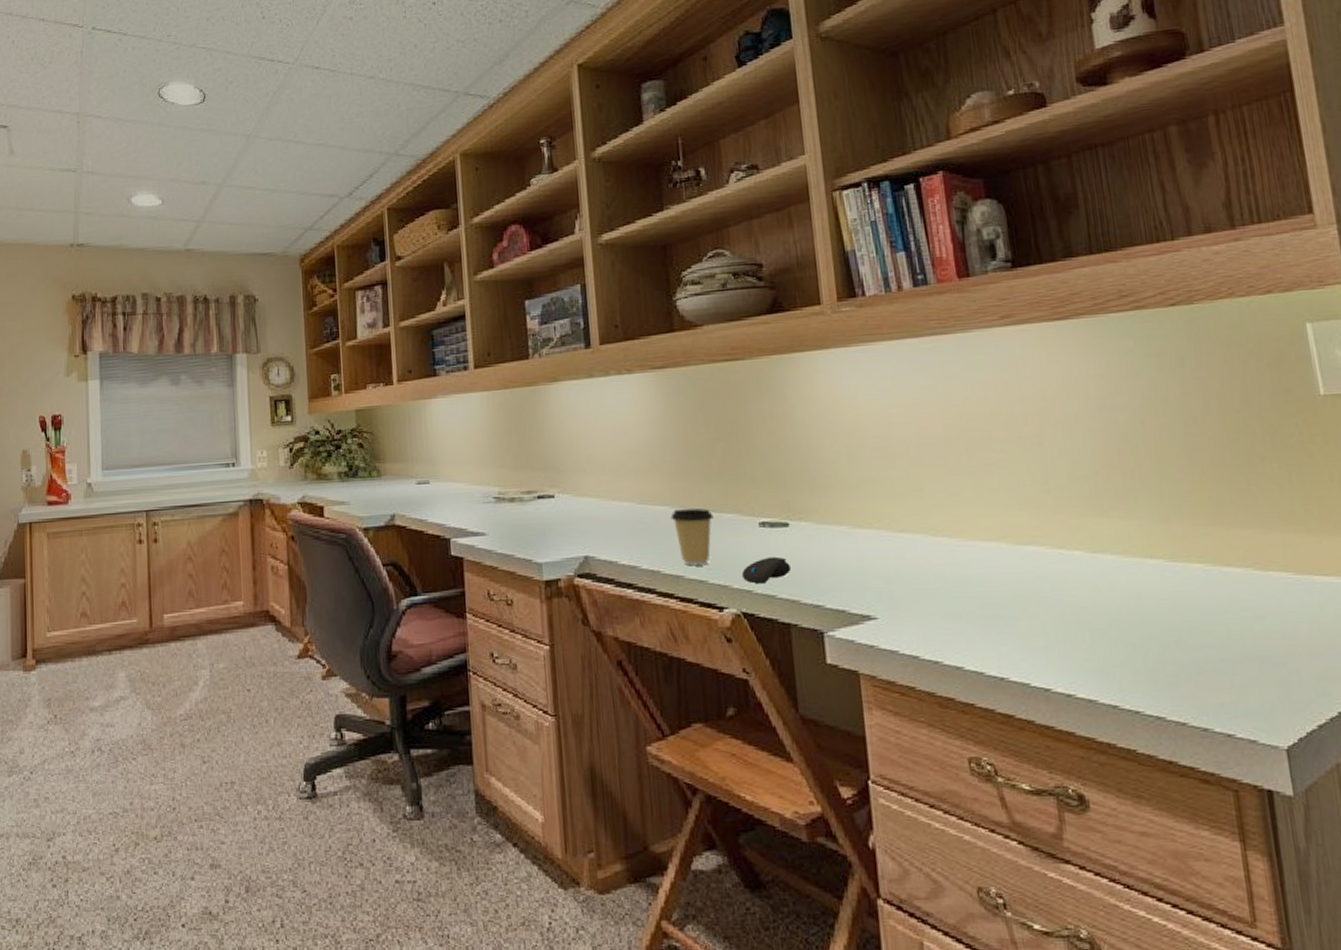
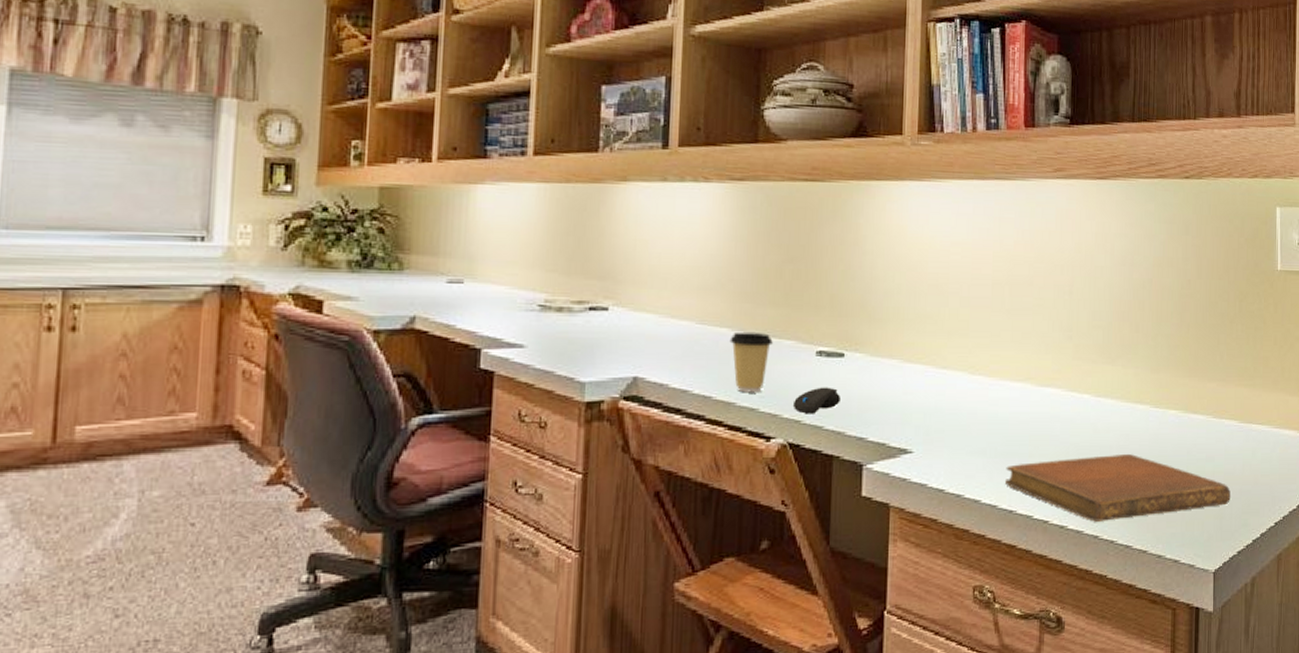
notebook: none [989,614,1297,690] -> present [1004,454,1230,522]

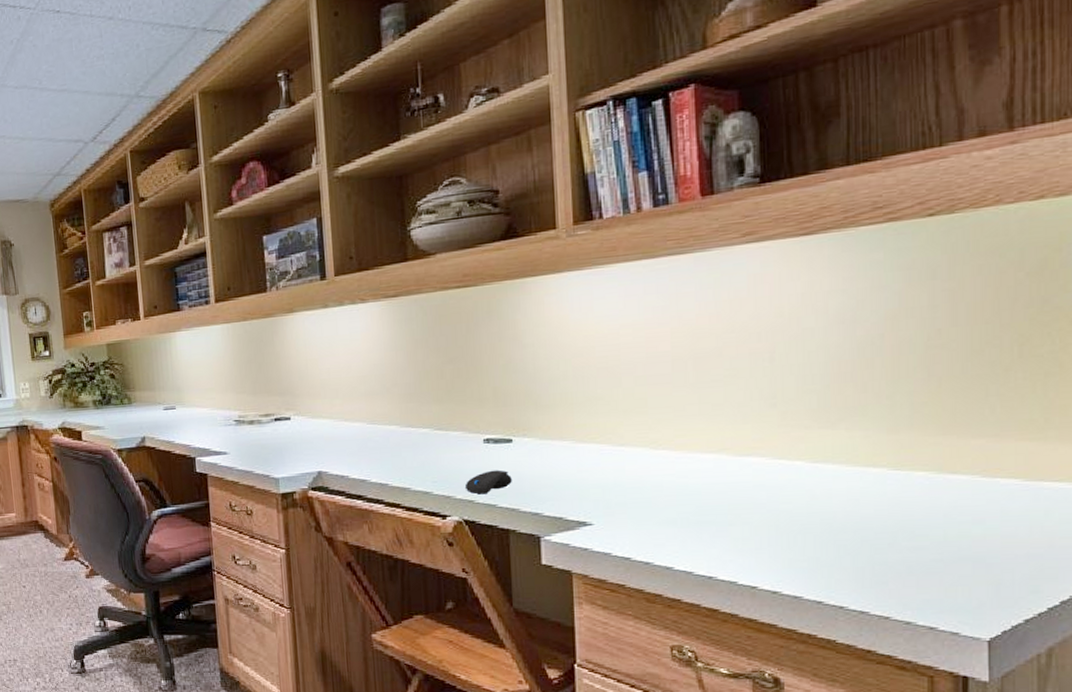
coffee cup: present [729,331,773,393] -> none [399,427,440,479]
notebook: present [1004,454,1230,522] -> none [700,519,1011,588]

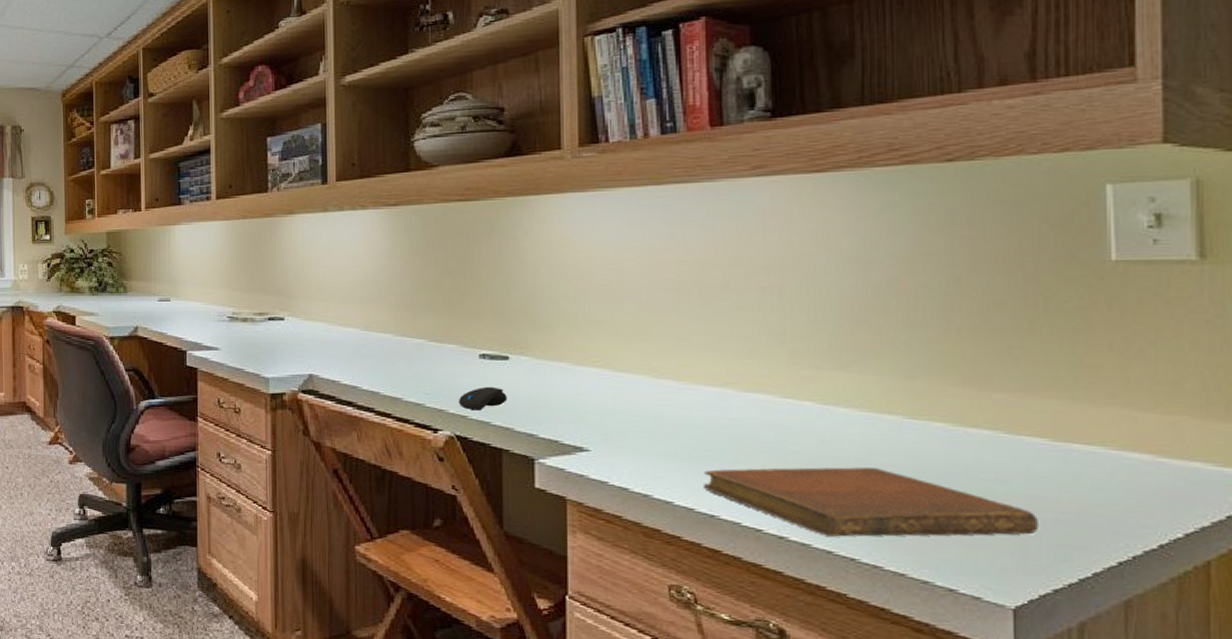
notebook: none [700,519,1011,588] -> present [702,467,1038,537]

